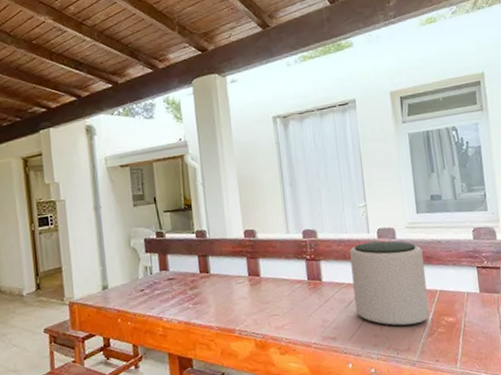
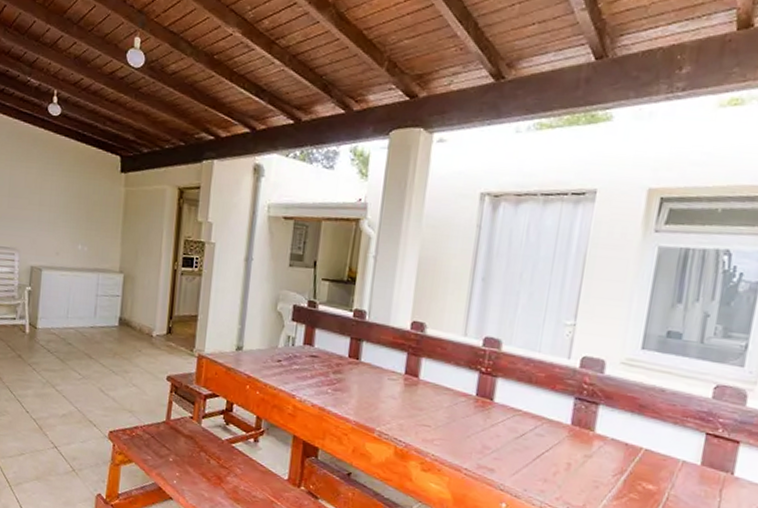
plant pot: present [349,241,430,327] -> none [527,368,636,481]

